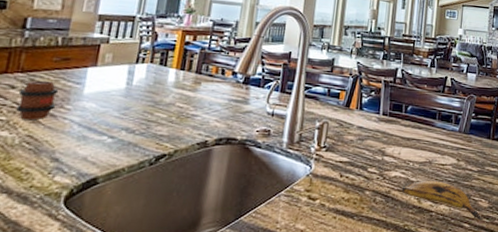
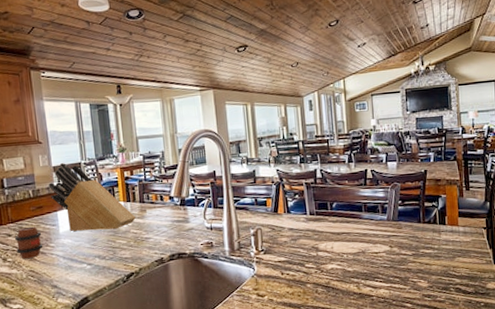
knife block: none [85,13,186,100] -> present [48,163,136,232]
banana: present [402,180,482,221] -> none [341,268,423,300]

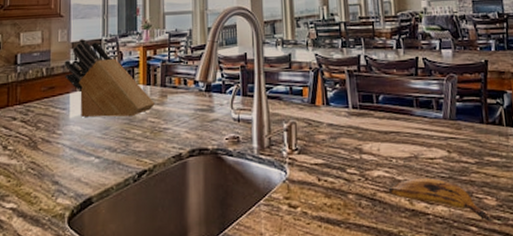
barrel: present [15,226,43,259] -> none [20,109,50,148]
banana: none [341,268,423,300] -> present [389,177,492,222]

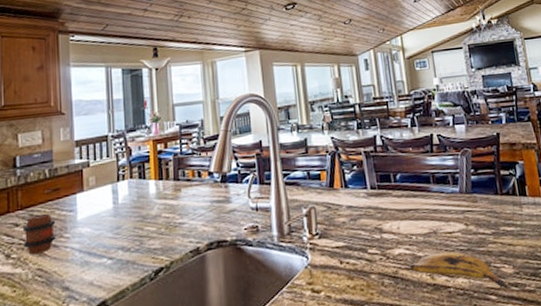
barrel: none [20,109,50,148] -> present [23,213,56,255]
knife block: present [64,39,155,118] -> none [68,136,168,219]

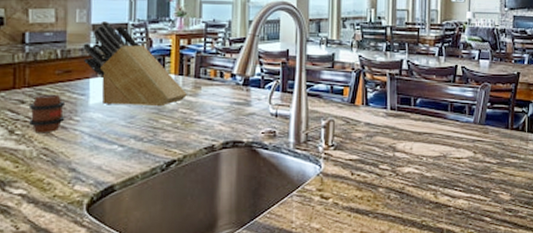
knife block: none [68,136,168,219] -> present [83,22,187,107]
banana: present [411,252,510,290] -> none [417,174,504,214]

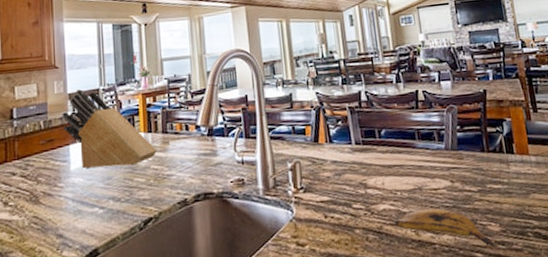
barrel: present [29,94,66,133] -> none [20,163,51,203]
banana: none [417,174,504,214] -> present [395,208,496,248]

